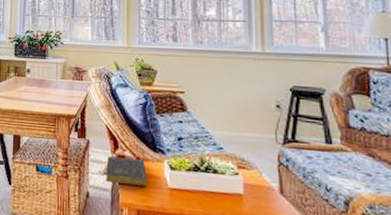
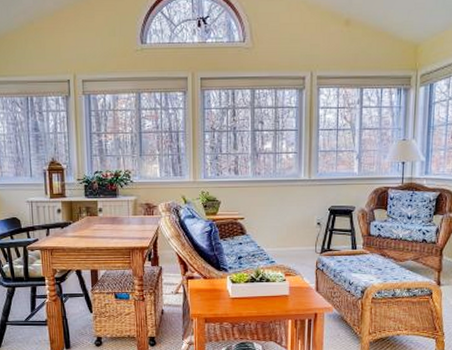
book: present [106,156,148,187] -> none [178,278,213,299]

